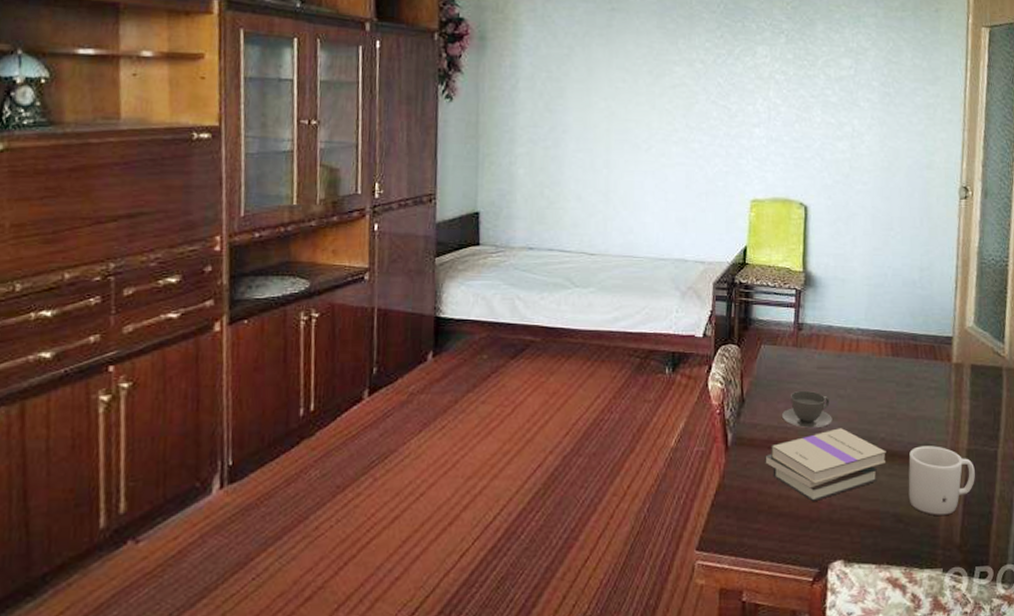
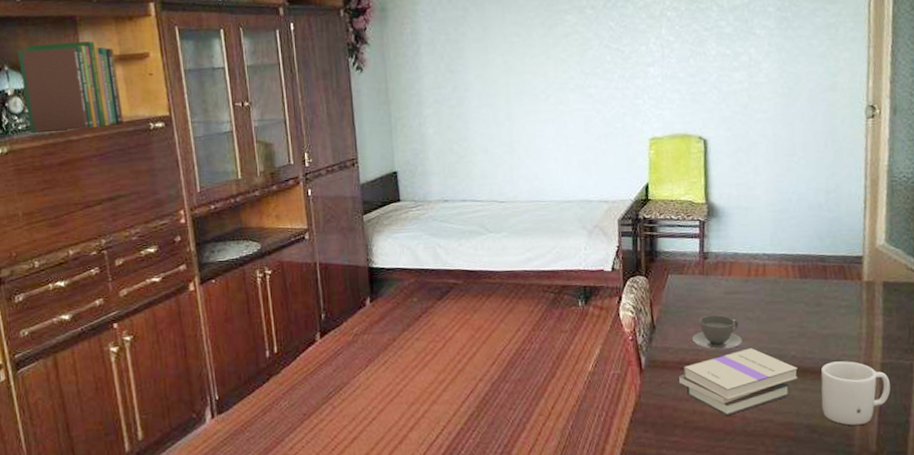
books: none [37,29,161,132] -> present [17,41,124,133]

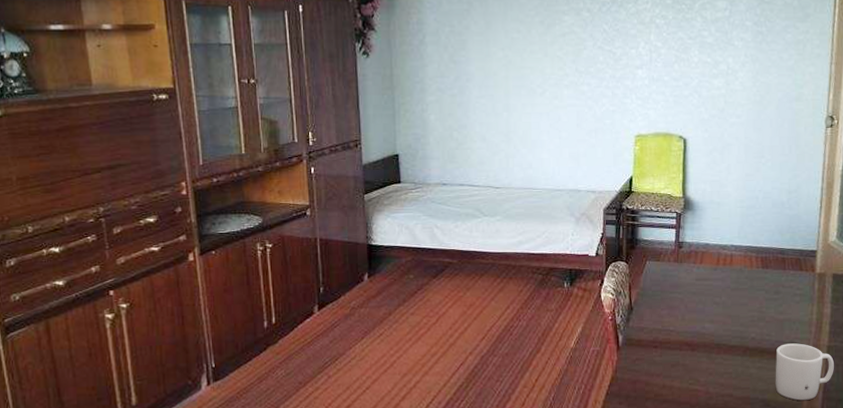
books: present [17,41,124,133] -> none [15,9,126,97]
books: present [678,348,798,416] -> none [651,330,756,391]
teacup: present [692,314,742,349] -> none [665,299,709,330]

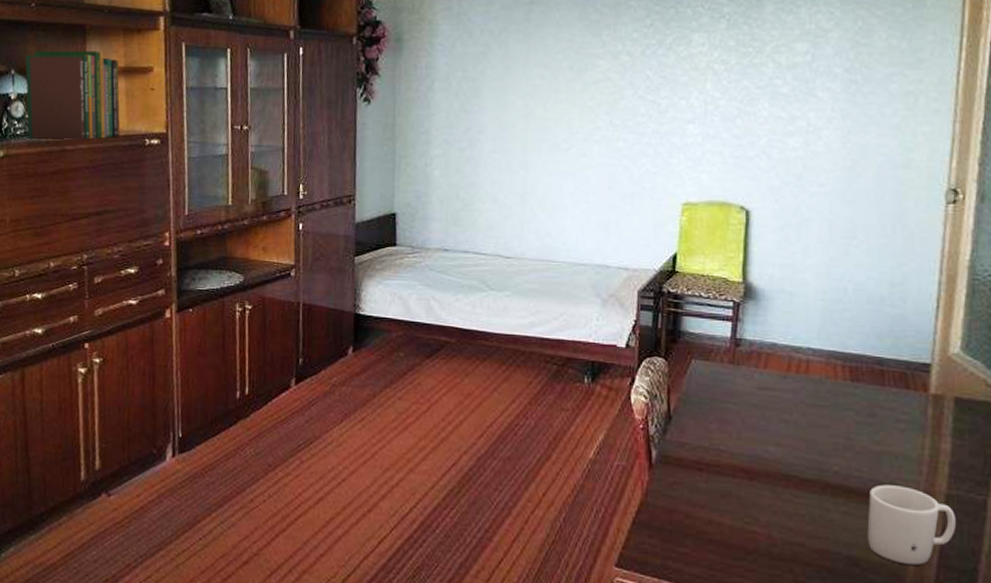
books: none [15,9,126,97] -> present [25,51,120,140]

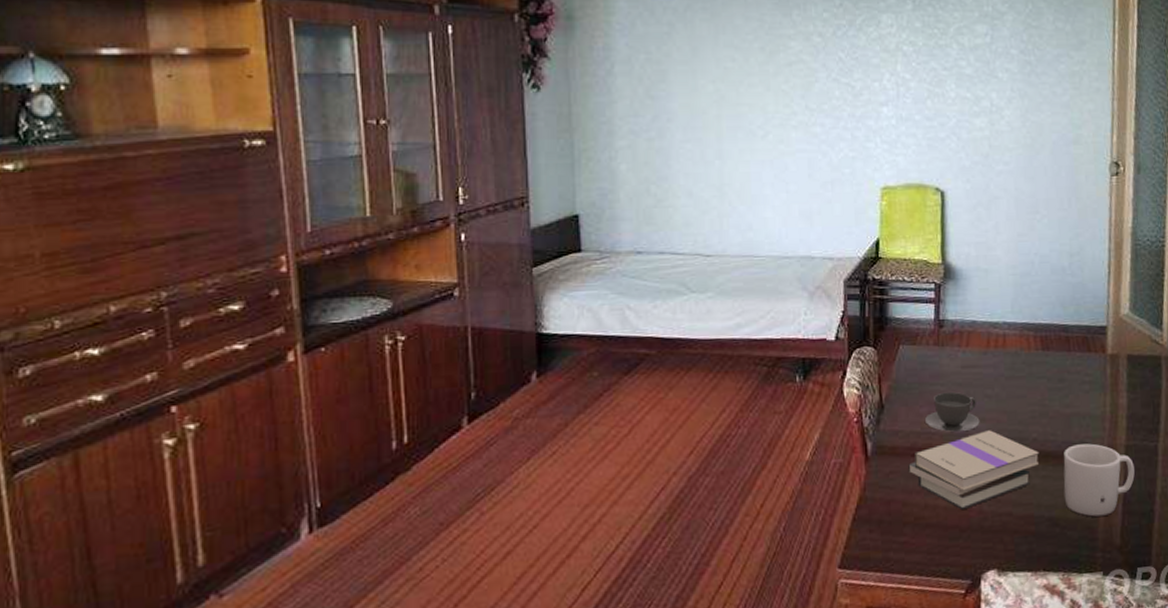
books: present [25,51,120,140] -> none [50,27,206,144]
books: none [694,455,840,533] -> present [908,430,1040,511]
teacup: none [715,411,775,453] -> present [925,391,980,432]

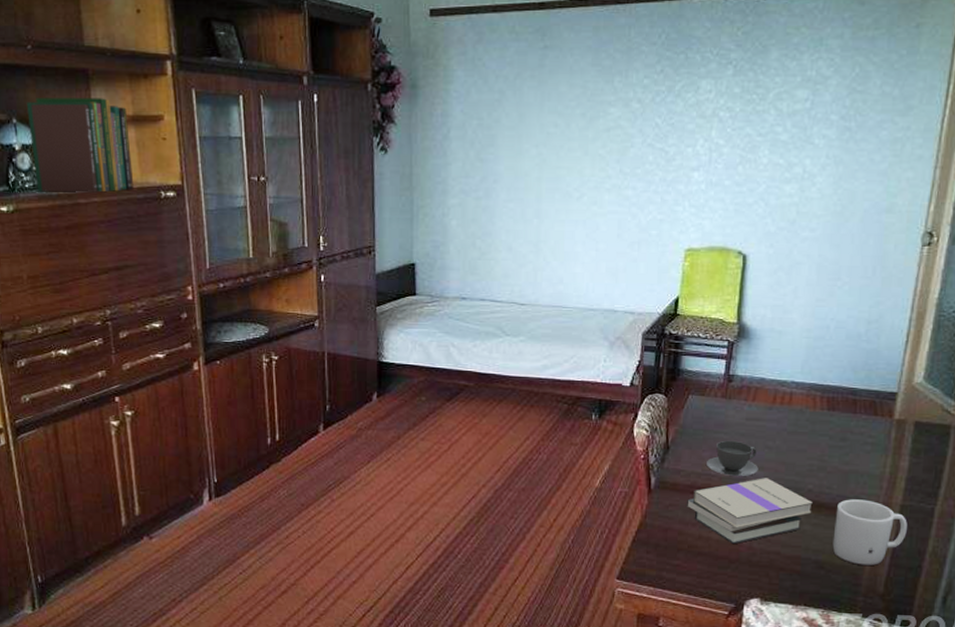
books: none [50,27,206,144] -> present [26,98,134,193]

